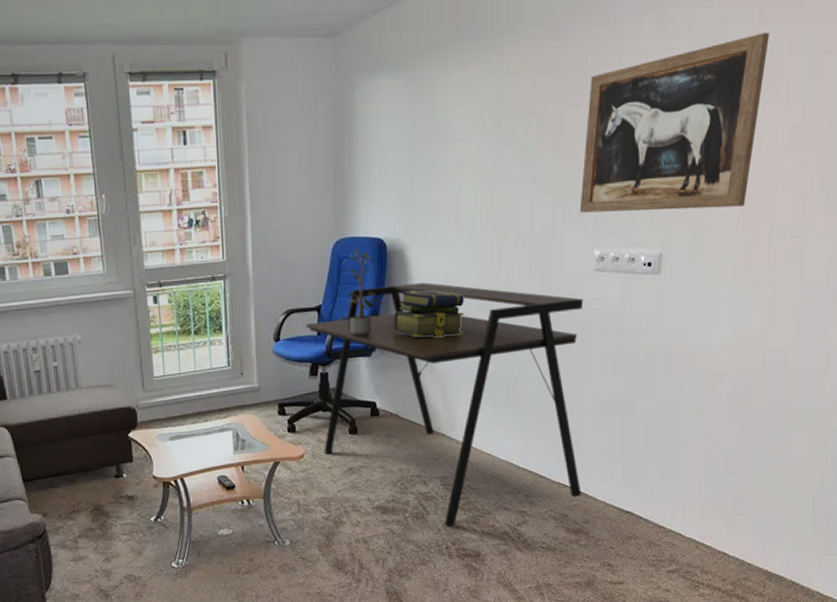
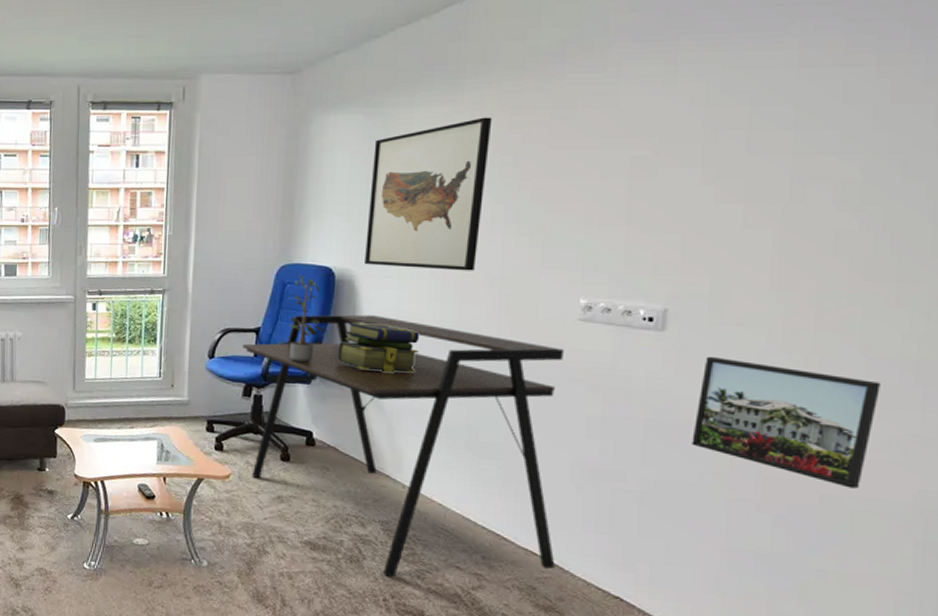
wall art: none [412,77,518,234] -> present [365,117,493,271]
wall art: present [579,33,769,213] -> none [562,78,814,265]
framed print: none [681,293,812,394] -> present [691,356,880,489]

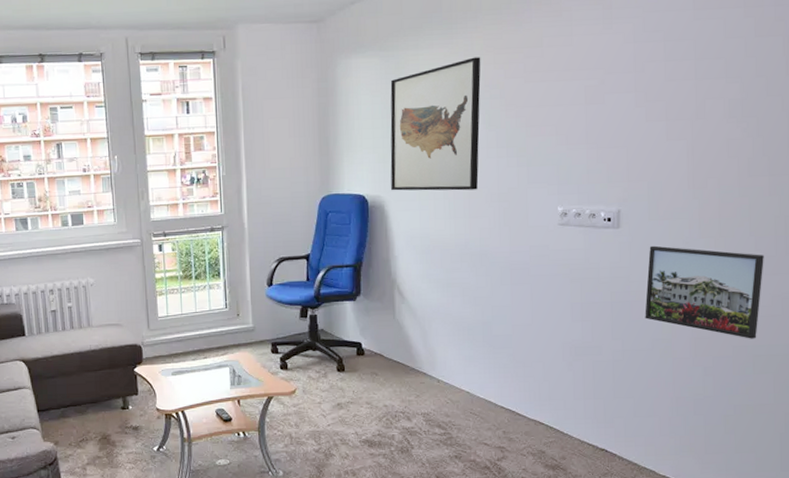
desk: present [242,314,564,576] -> none [296,234,557,460]
potted plant: present [287,274,326,363] -> none [332,203,365,282]
stack of books: present [337,322,420,373] -> none [375,242,441,284]

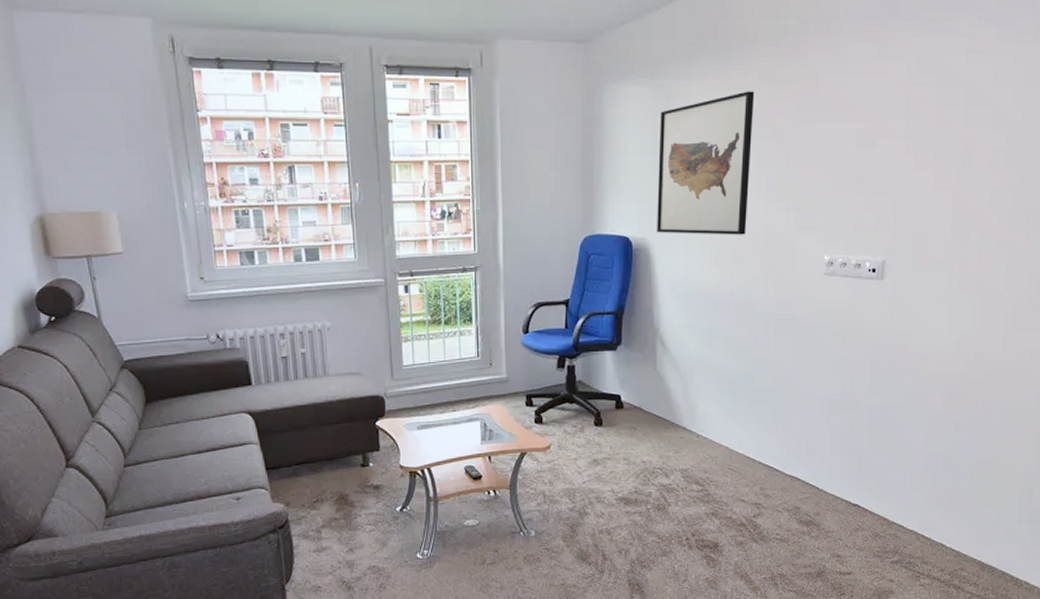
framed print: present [645,245,764,339] -> none [902,298,1017,394]

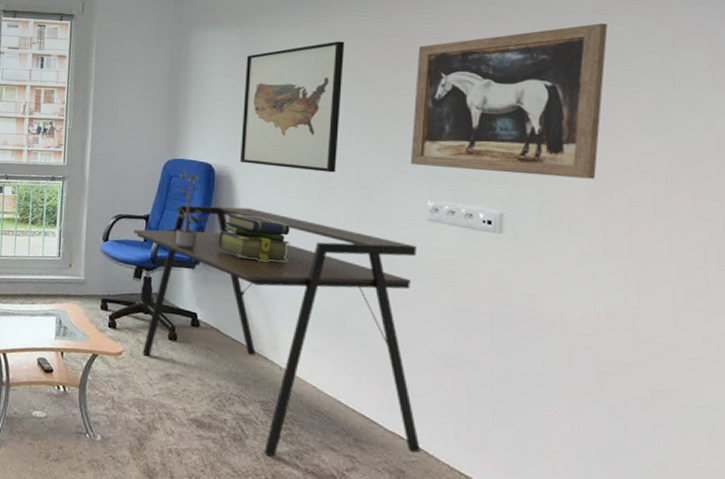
desk: none [554,281,814,517] -> present [134,205,421,456]
potted plant: none [593,245,628,330] -> present [173,168,208,249]
stack of books: none [638,289,705,334] -> present [218,214,290,263]
wall art: none [811,63,977,221] -> present [410,23,608,179]

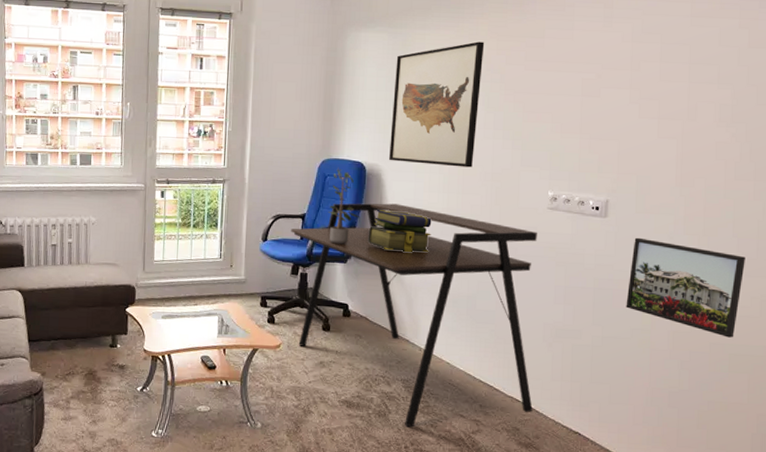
wall art: present [410,23,608,179] -> none [535,26,701,167]
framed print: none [533,257,691,385] -> present [626,237,745,338]

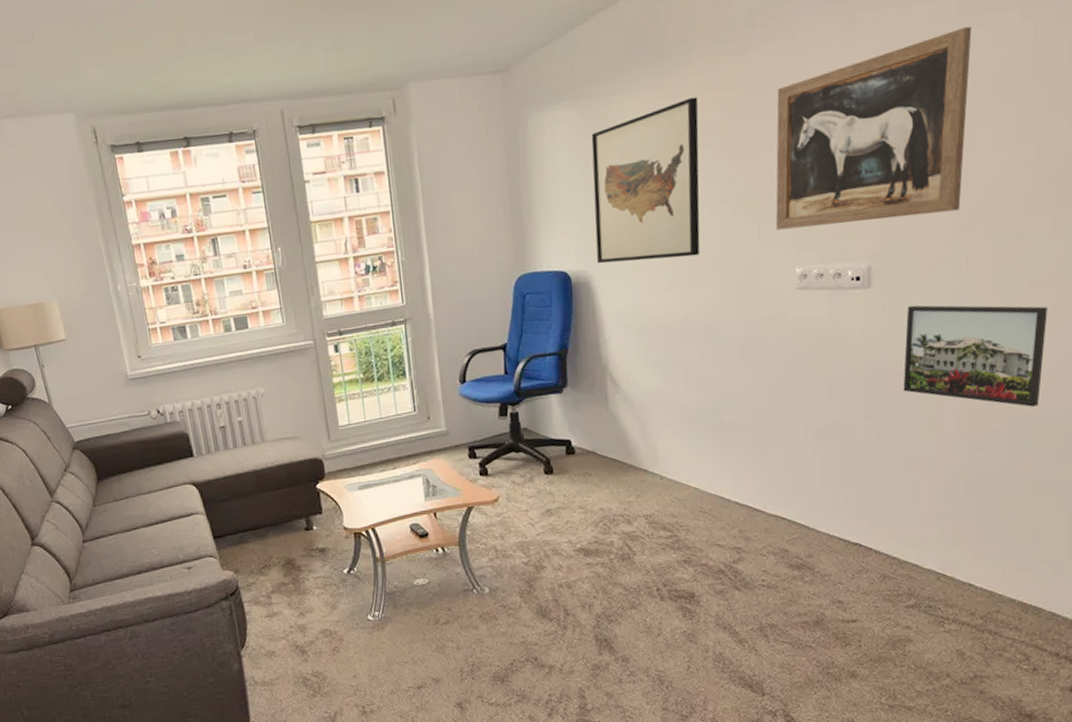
desk: present [291,203,537,426] -> none [492,313,802,566]
potted plant: present [327,168,359,245] -> none [532,282,571,373]
stack of books: present [368,210,432,253] -> none [583,322,659,371]
wall art: none [535,26,701,167] -> present [775,26,972,230]

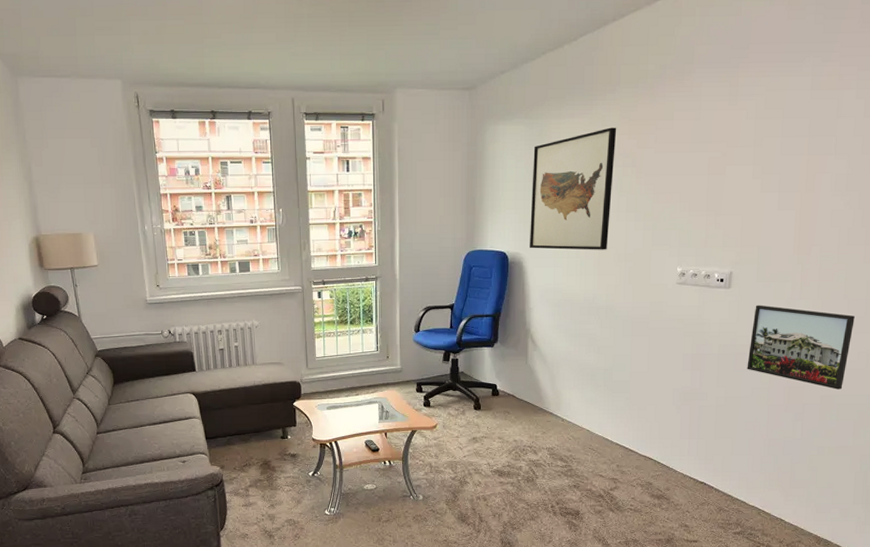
wall art: present [775,26,972,230] -> none [665,99,821,237]

